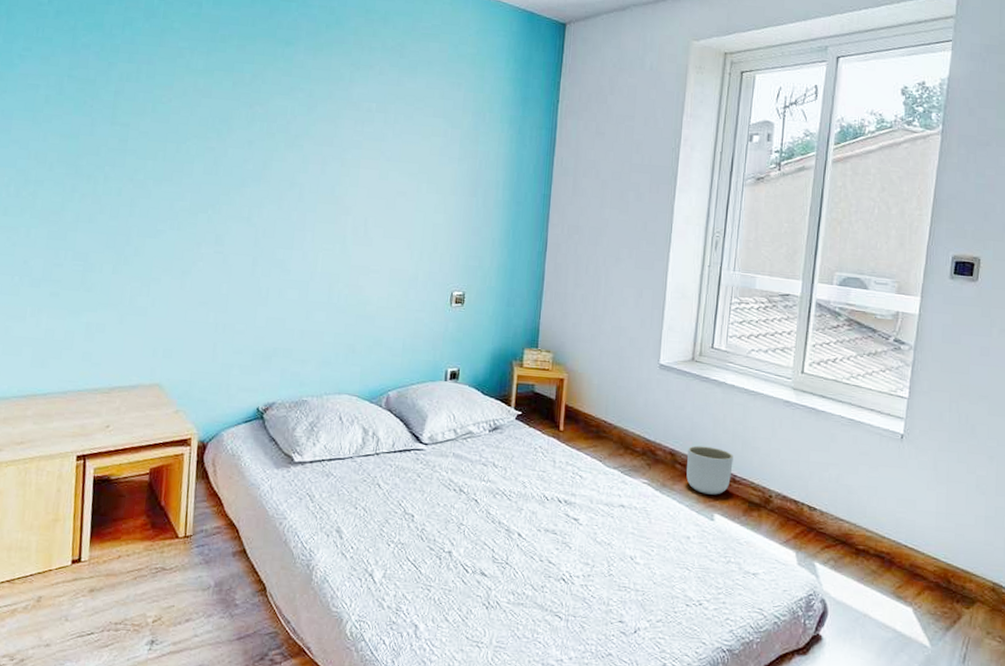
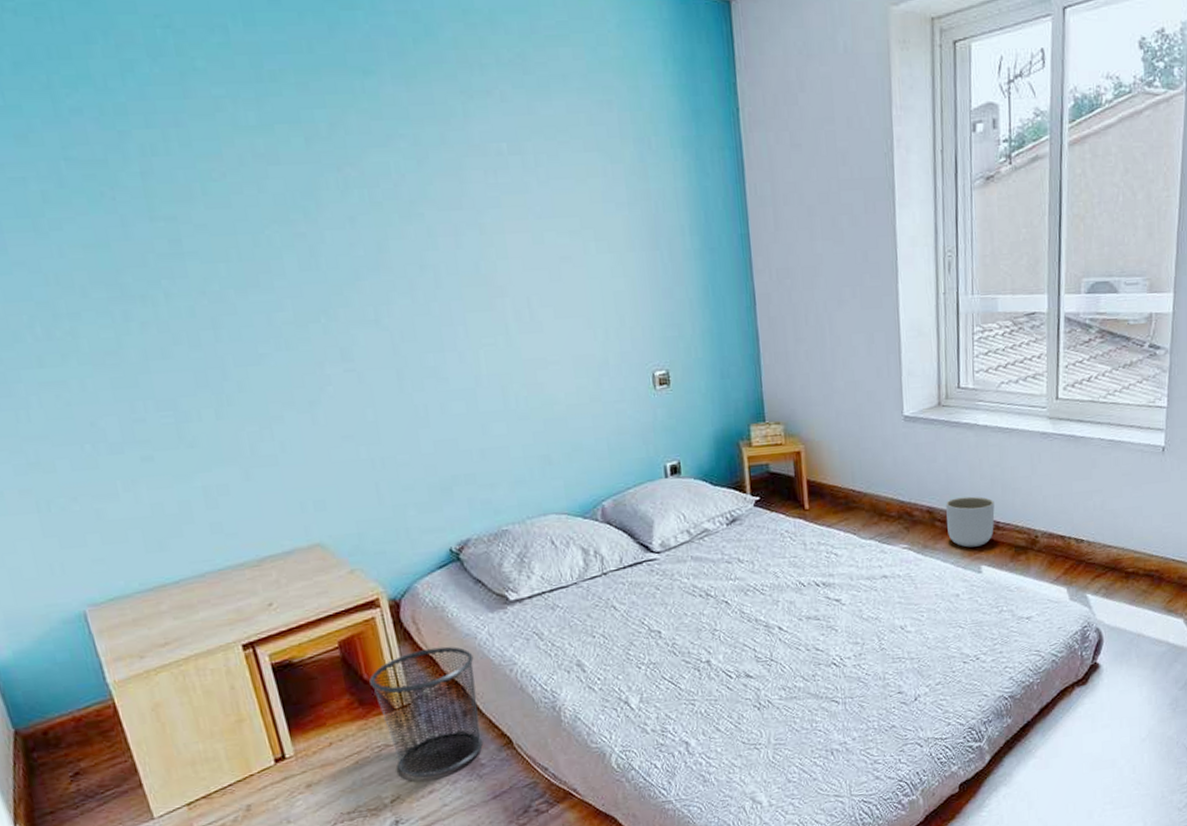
waste bin: none [165,489,253,606] -> present [369,646,484,778]

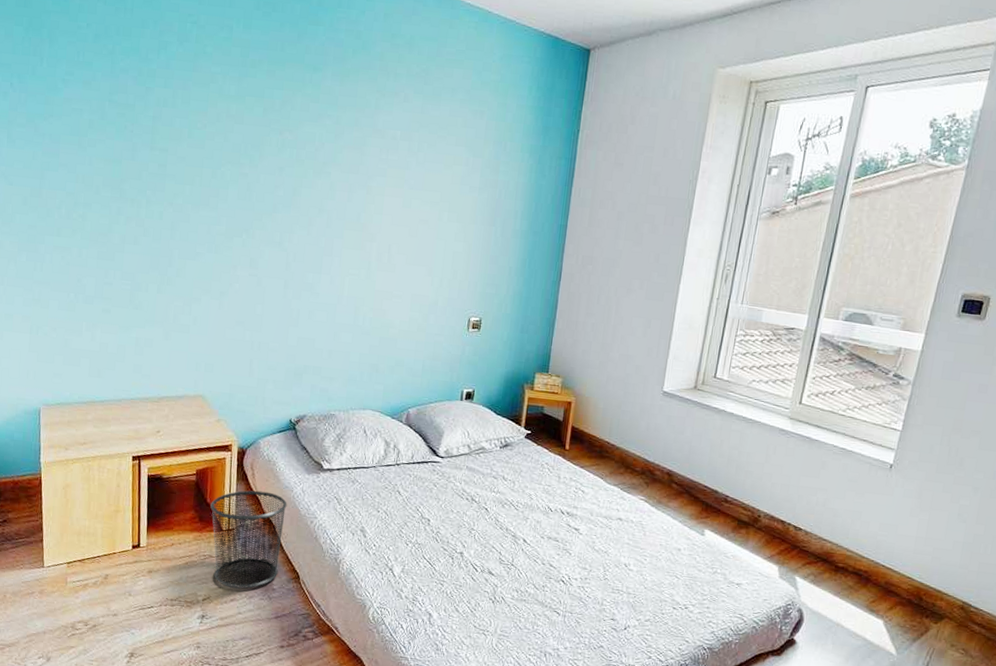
planter: present [946,496,995,548] -> none [681,467,727,513]

